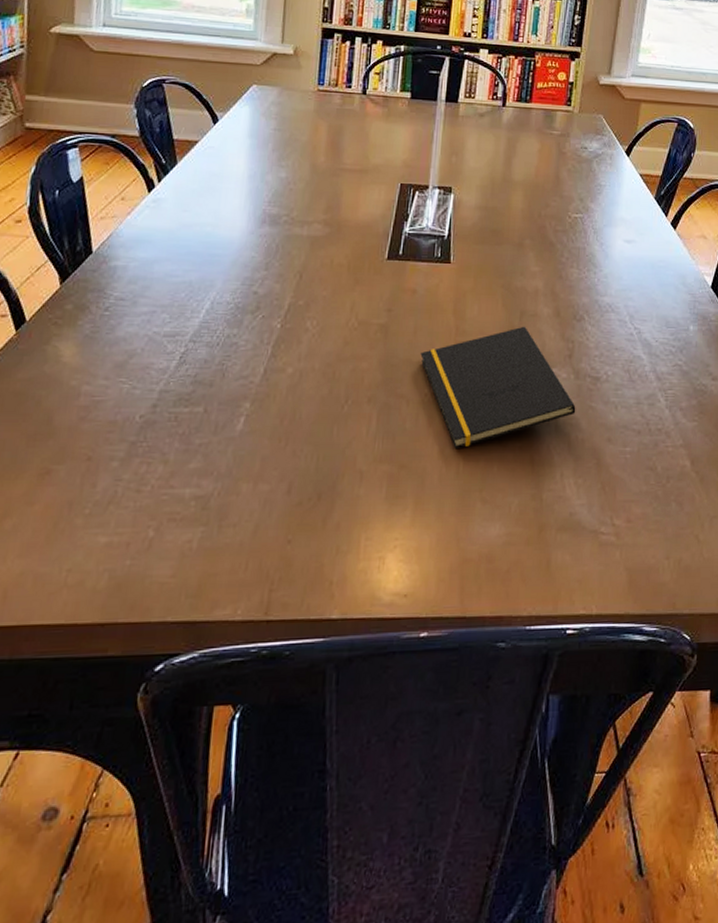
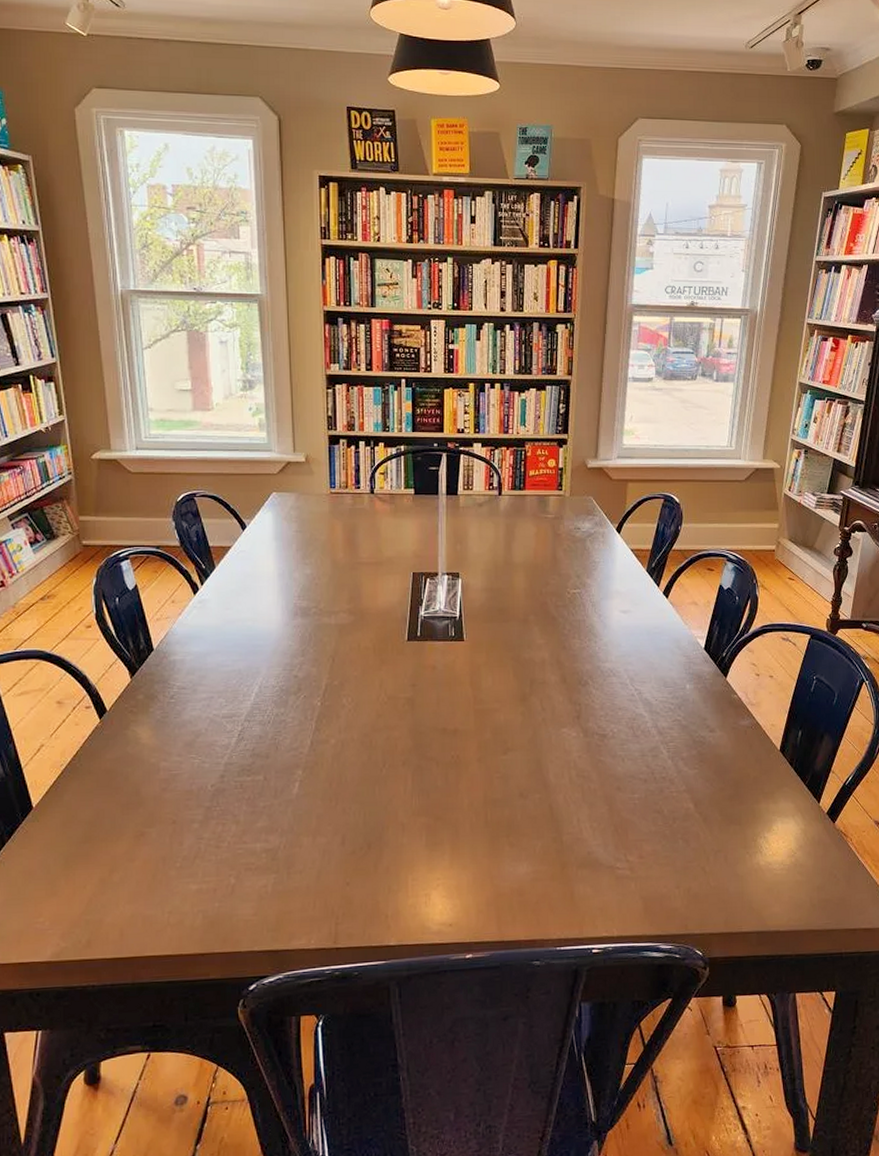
notepad: present [420,326,576,450] -> none [444,693,587,802]

